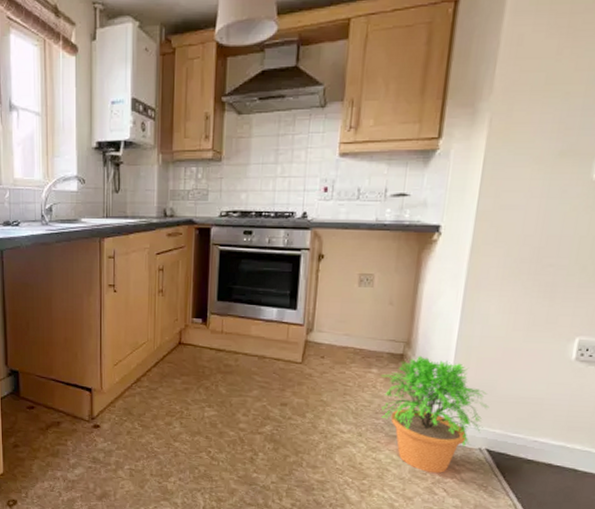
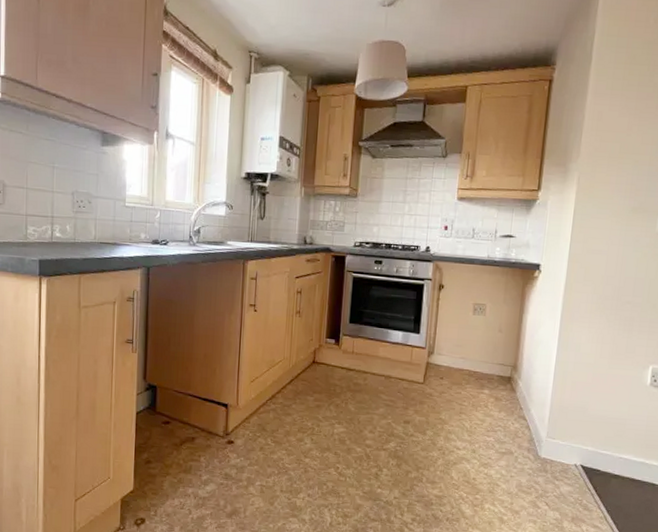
potted plant: present [381,355,489,473] -> none [492,378,582,488]

